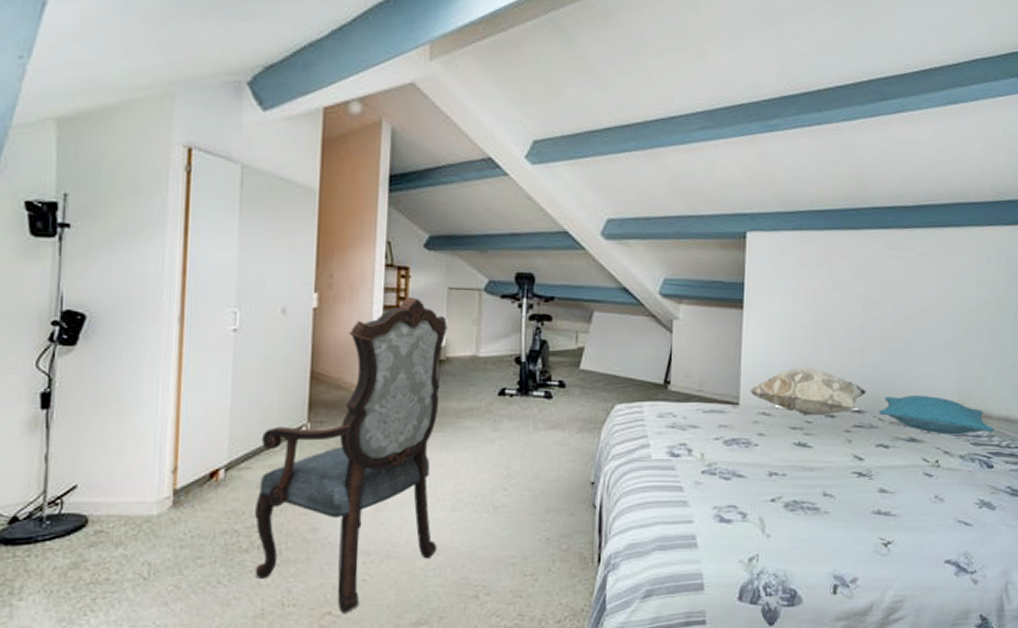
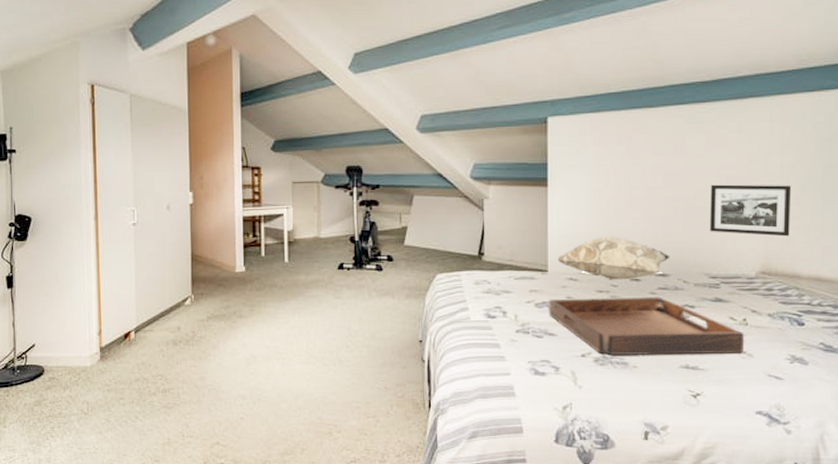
armchair: present [254,297,448,613] -> none [158,191,297,444]
serving tray: none [738,435,937,499] -> present [548,297,745,355]
pillow: present [879,394,994,435] -> none [683,258,803,295]
picture frame: none [907,316,986,374] -> present [710,184,792,237]

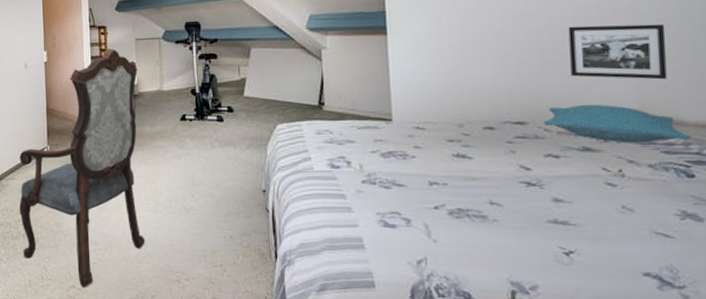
armchair: none [158,191,297,444] -> present [19,48,146,288]
serving tray: present [548,297,745,355] -> none [395,146,623,209]
decorative pillow: present [557,236,671,280] -> none [402,83,528,129]
pillow: none [683,258,803,295] -> present [544,104,690,144]

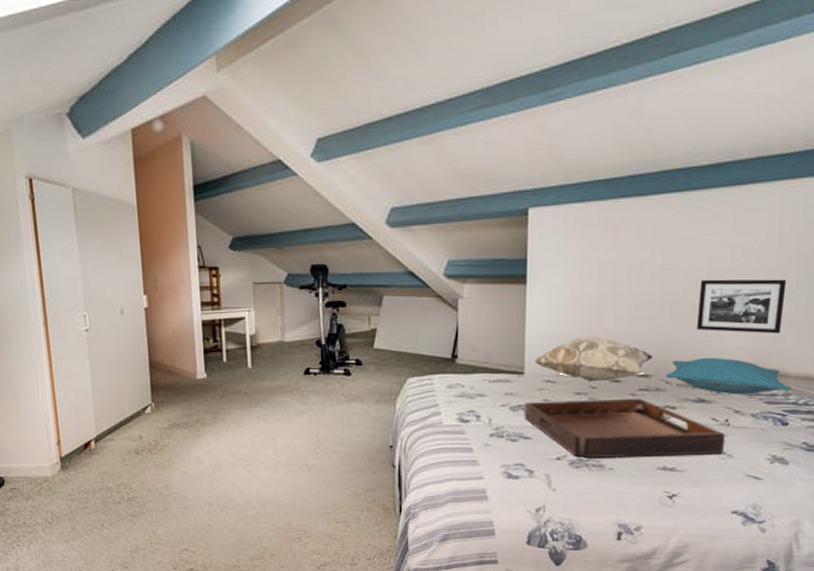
armchair: present [19,48,146,288] -> none [119,293,265,550]
serving tray: none [395,146,623,209] -> present [524,398,726,458]
decorative pillow: none [402,83,528,129] -> present [535,335,654,382]

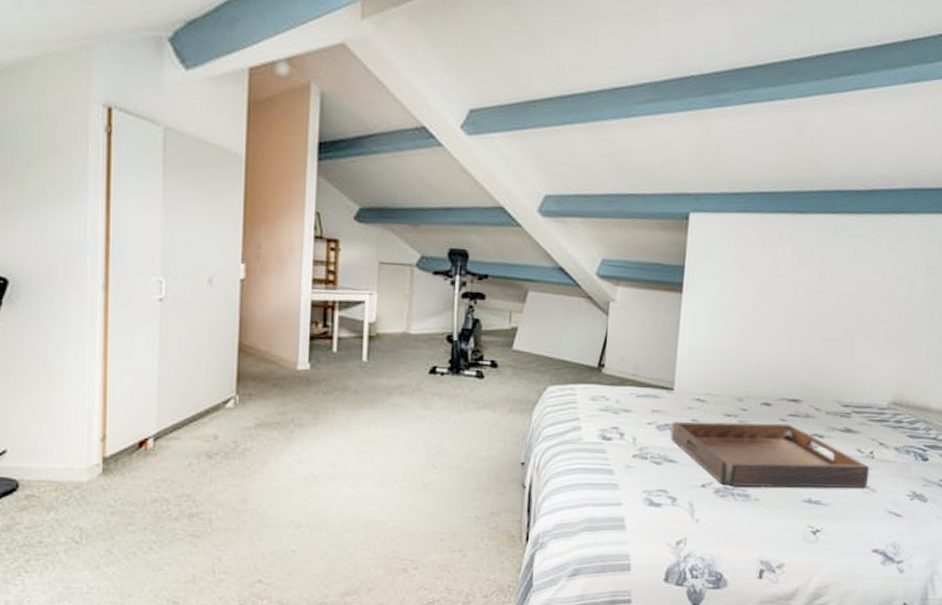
decorative pillow: present [535,335,654,382] -> none [685,354,805,404]
pillow: present [666,357,791,395] -> none [816,385,932,427]
picture frame: present [697,279,787,334] -> none [847,305,932,367]

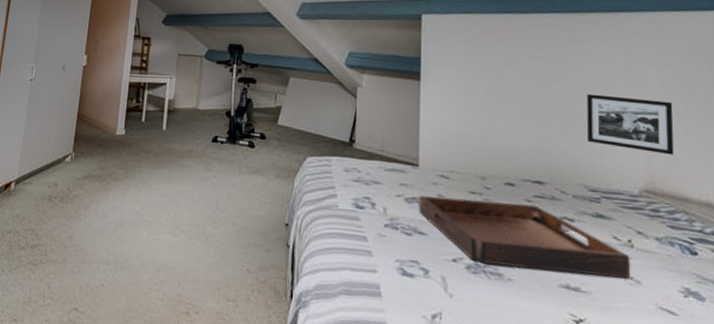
picture frame: none [847,305,932,367] -> present [586,93,674,156]

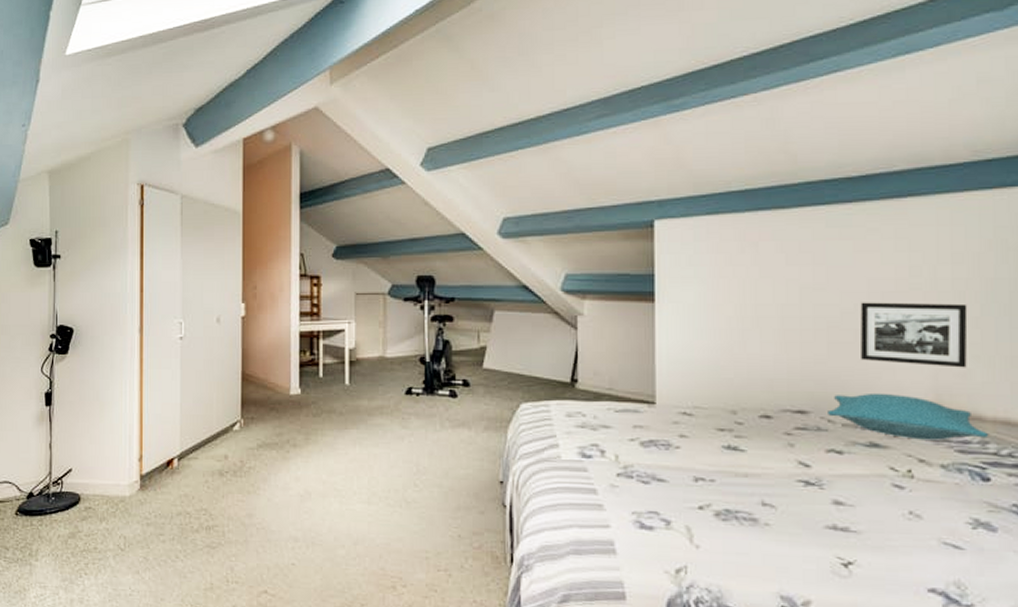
serving tray: present [418,196,631,279] -> none [657,437,910,514]
pillow: none [561,170,694,217] -> present [828,392,988,440]

